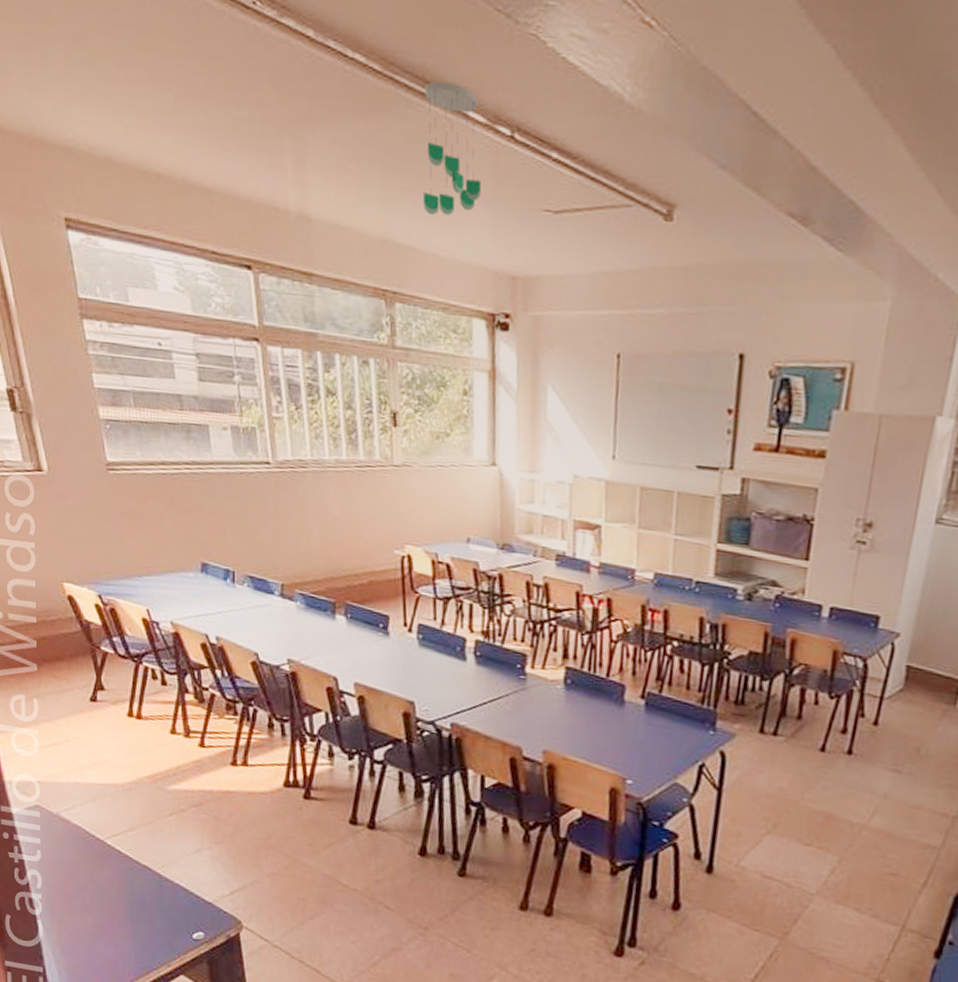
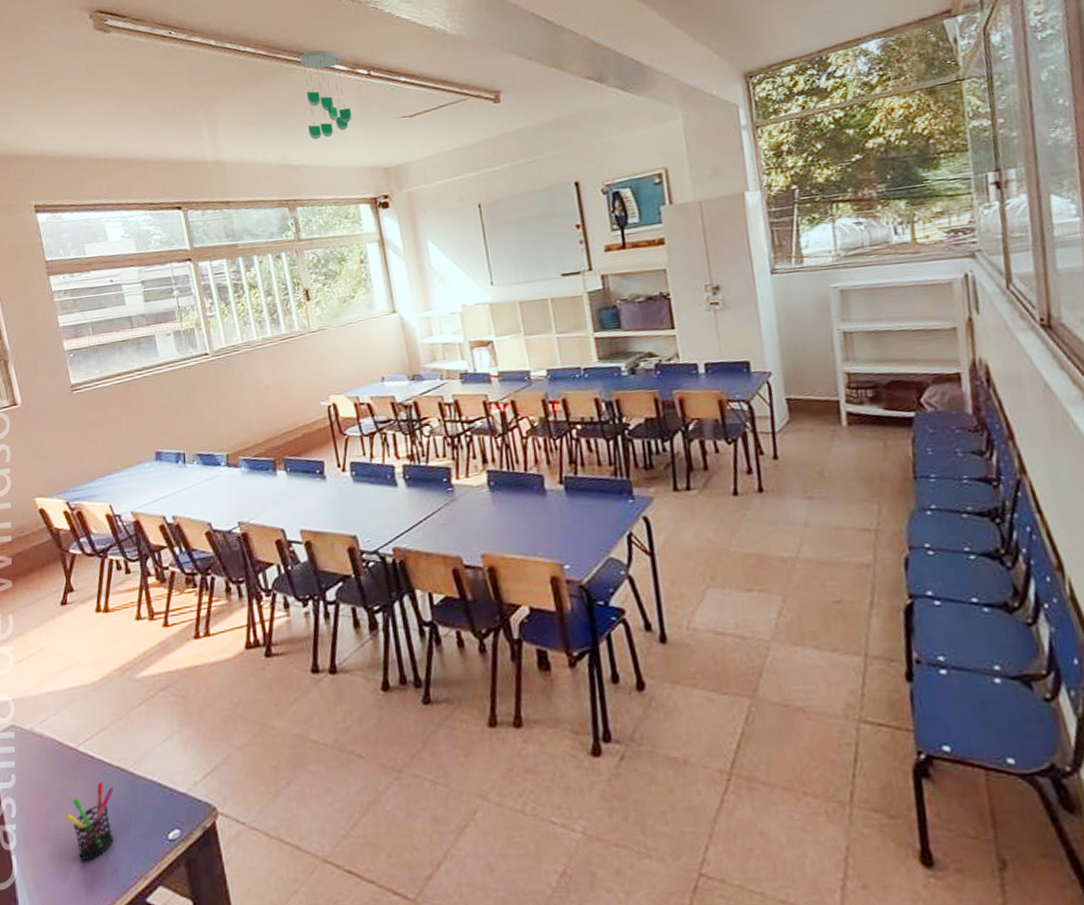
pen holder: none [91,874,140,940] -> present [65,780,114,860]

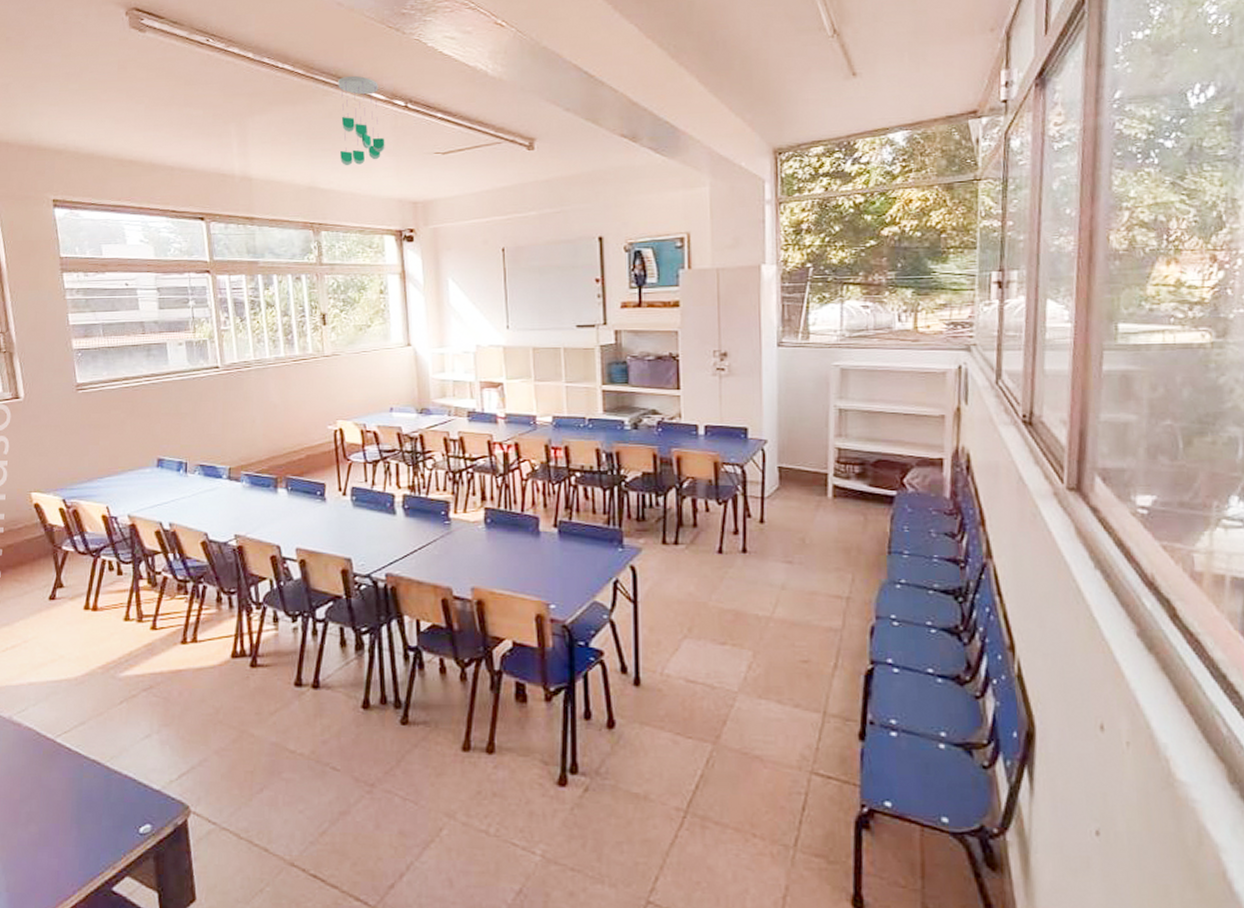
pen holder: present [65,780,114,860] -> none [37,772,88,847]

